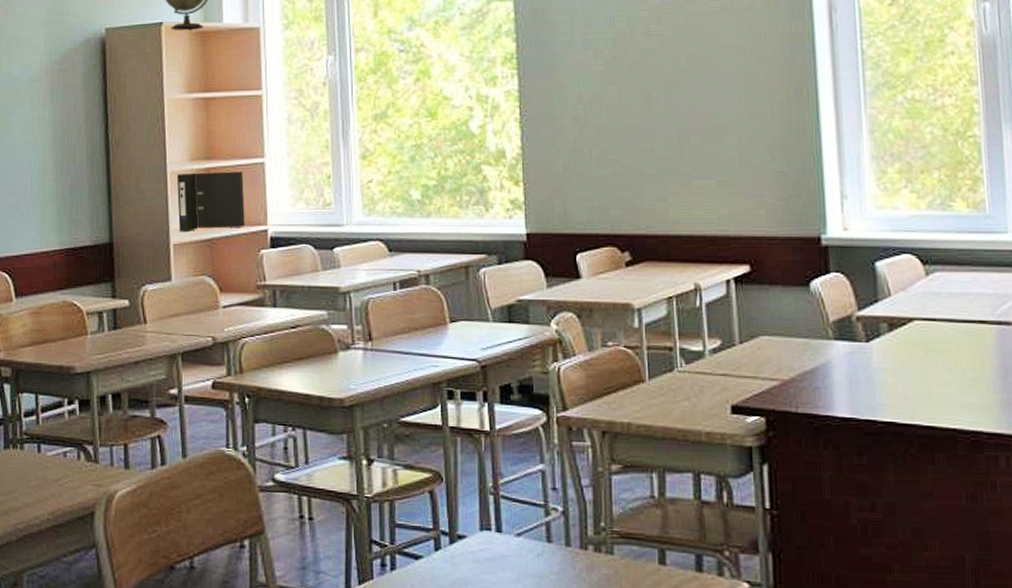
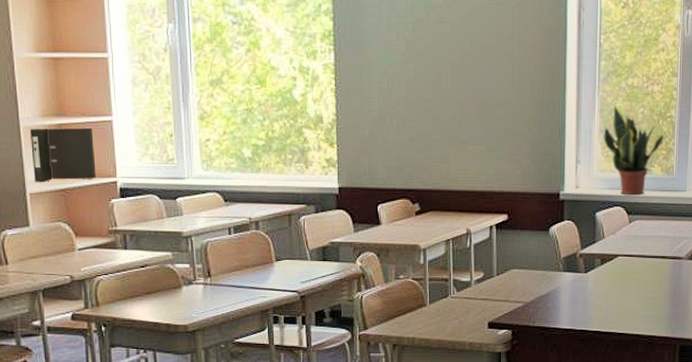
potted plant: none [877,126,966,239] -> present [603,107,663,196]

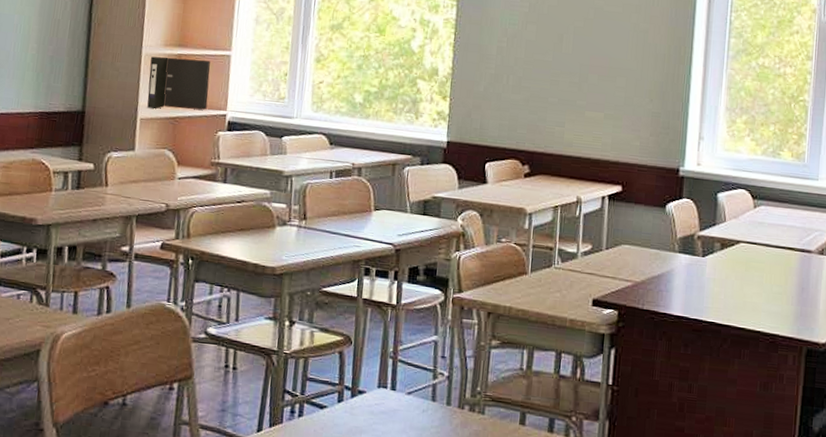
potted plant: present [603,107,663,196] -> none [730,85,795,179]

